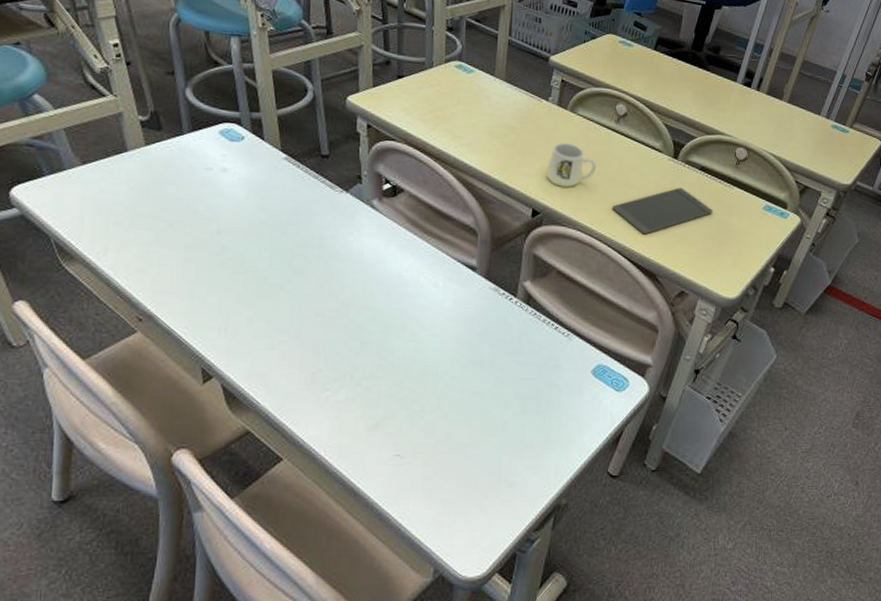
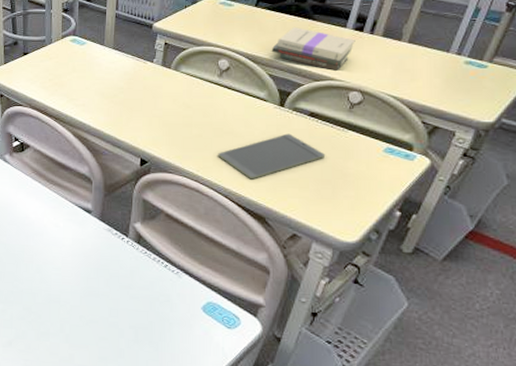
mug: present [546,143,596,188] -> none [152,99,200,139]
books: none [667,75,744,126] -> present [271,26,355,72]

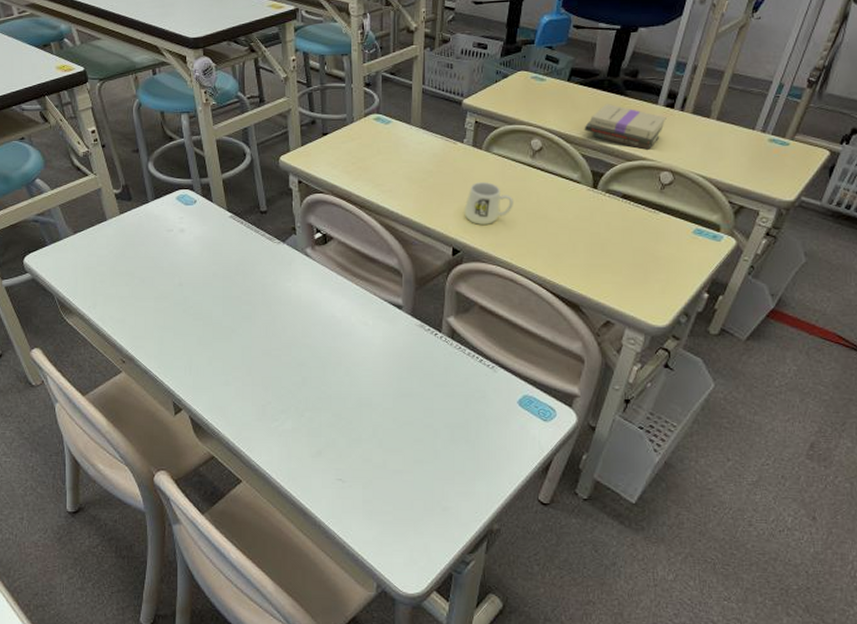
mug: none [152,99,200,139] -> present [464,182,513,226]
tablet: present [218,133,326,180] -> none [532,217,638,266]

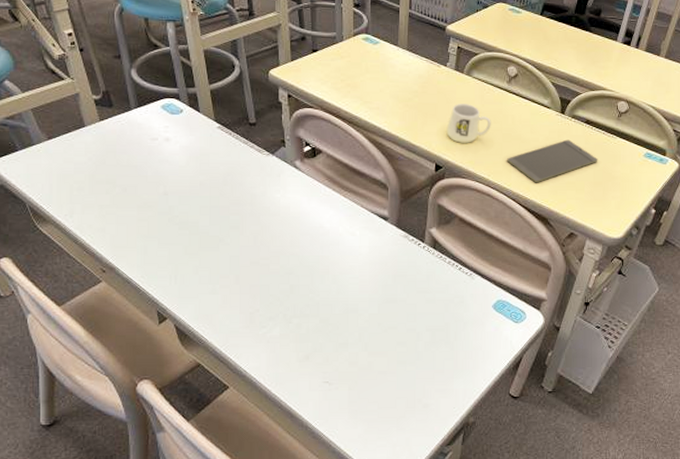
tablet: none [532,217,638,266] -> present [507,139,598,183]
books: present [584,103,666,151] -> none [554,37,624,82]

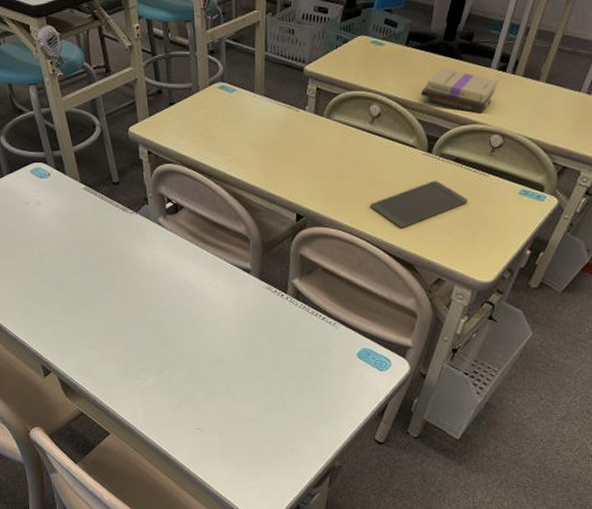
mug: present [446,104,491,144] -> none [307,149,353,192]
books: none [554,37,624,82] -> present [420,67,499,115]

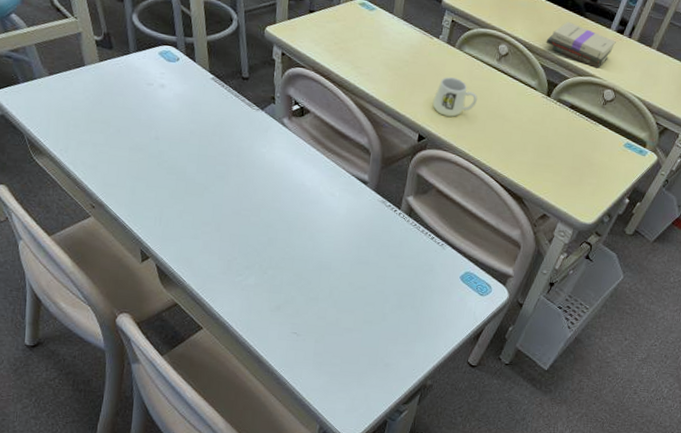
mug: none [307,149,353,192] -> present [432,77,477,118]
tablet: present [370,180,468,229] -> none [489,122,579,163]

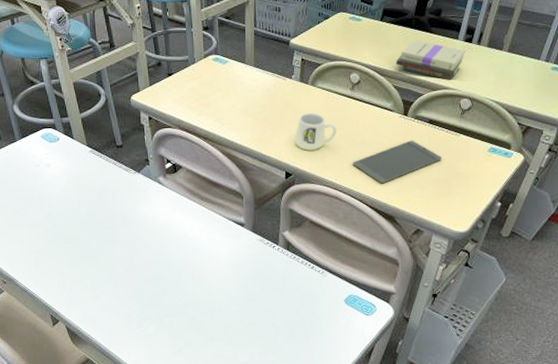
tablet: none [489,122,579,163] -> present [353,140,442,184]

